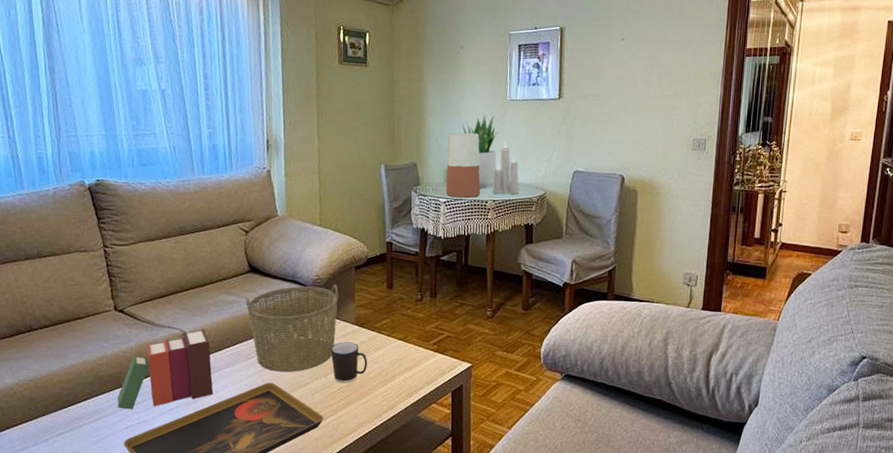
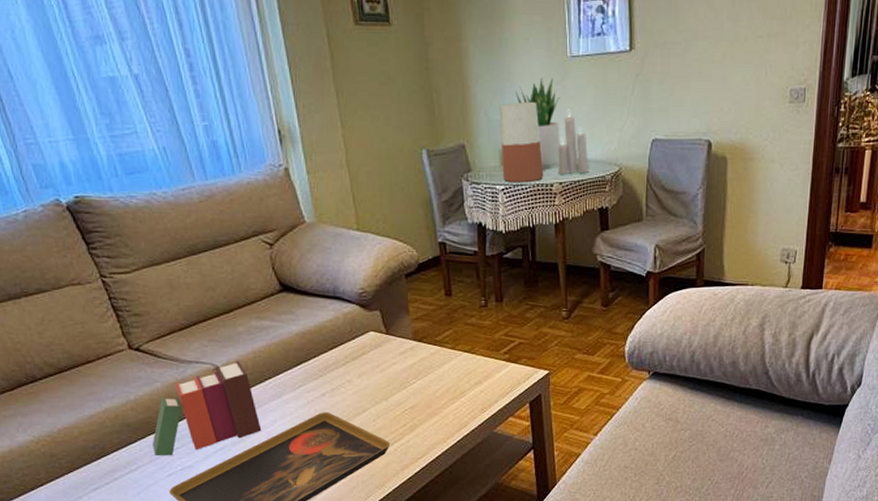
basket: present [245,284,339,373] -> none [282,297,392,400]
mug: present [330,342,368,383] -> none [388,360,432,404]

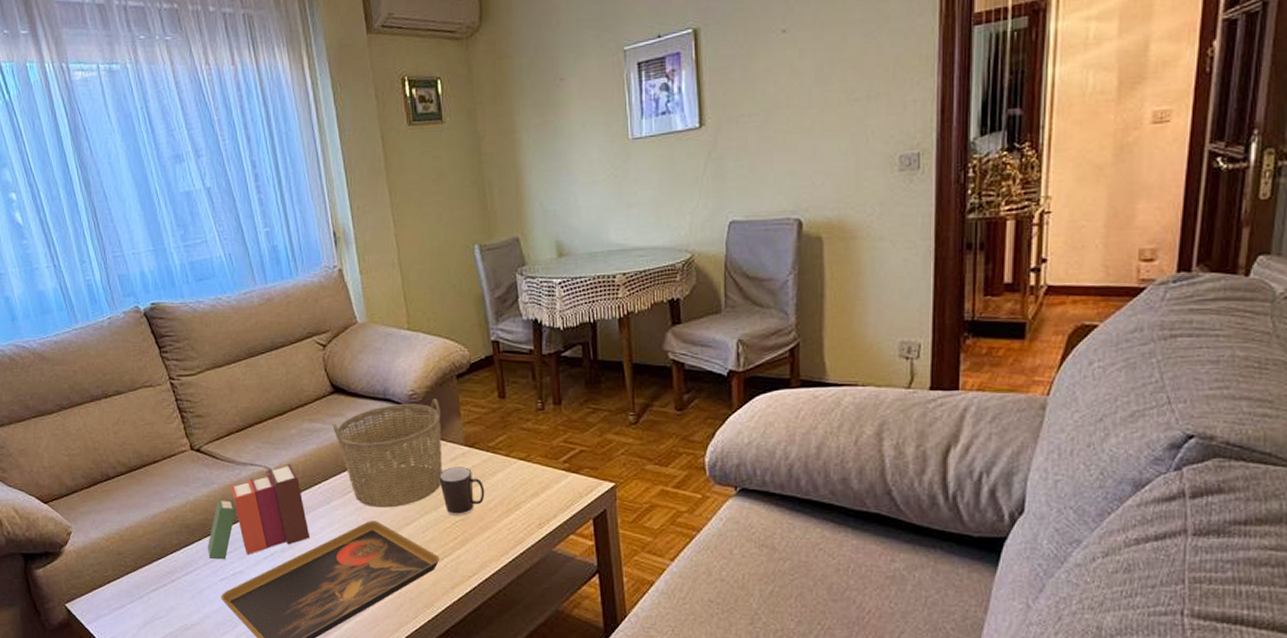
basket: none [282,297,392,400] -> present [332,399,442,508]
mug: none [388,360,432,404] -> present [438,467,485,516]
vase: present [500,101,544,183] -> none [556,188,605,276]
planter: present [515,78,560,170] -> none [572,163,623,260]
candle: present [557,109,590,174] -> none [620,194,657,264]

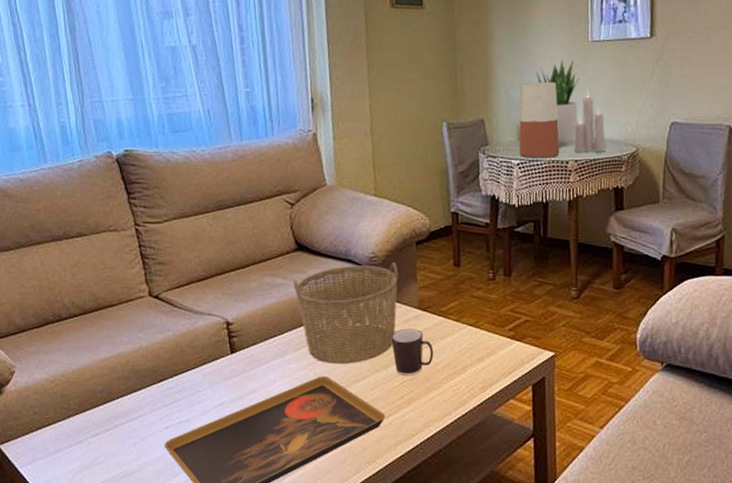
books: present [207,463,310,560] -> none [155,315,261,408]
vase: none [556,188,605,276] -> present [518,81,560,159]
planter: none [572,163,623,260] -> present [536,60,578,147]
candle: none [620,194,657,264] -> present [574,90,606,152]

